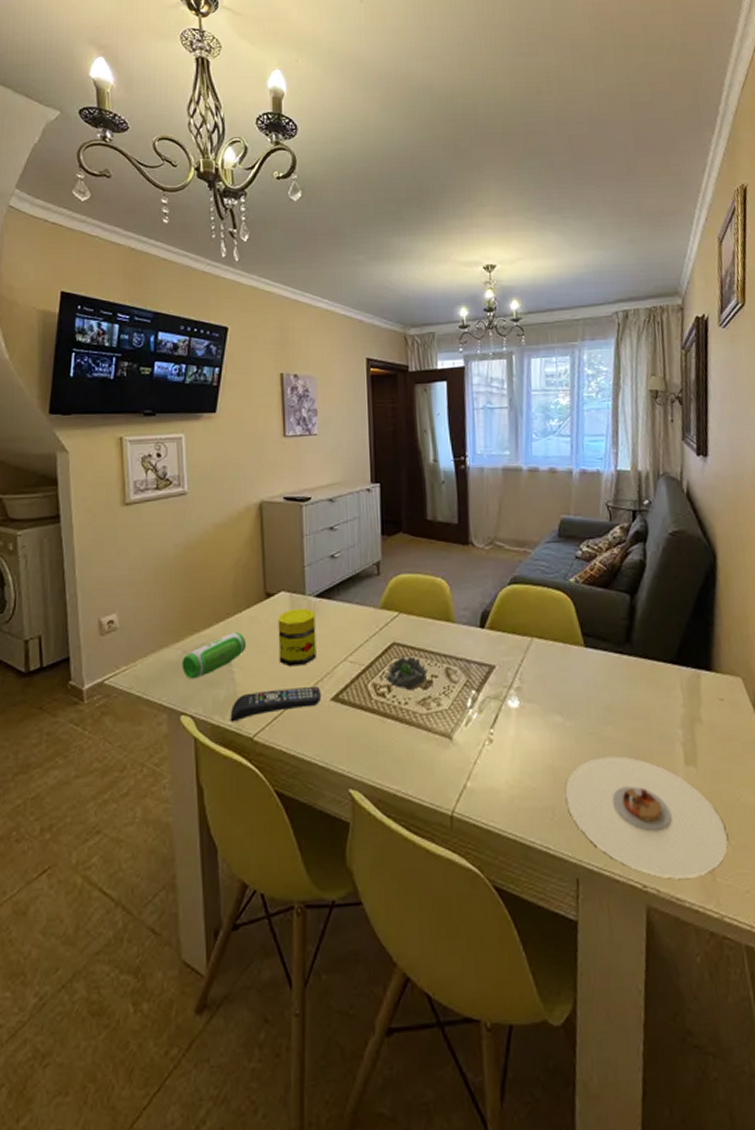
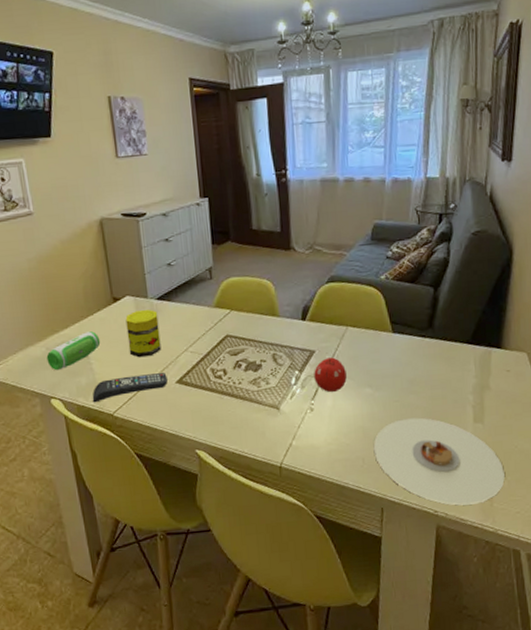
flower: present [385,655,428,691] -> none [221,344,257,374]
fruit: none [493,675,532,720] -> present [314,357,347,393]

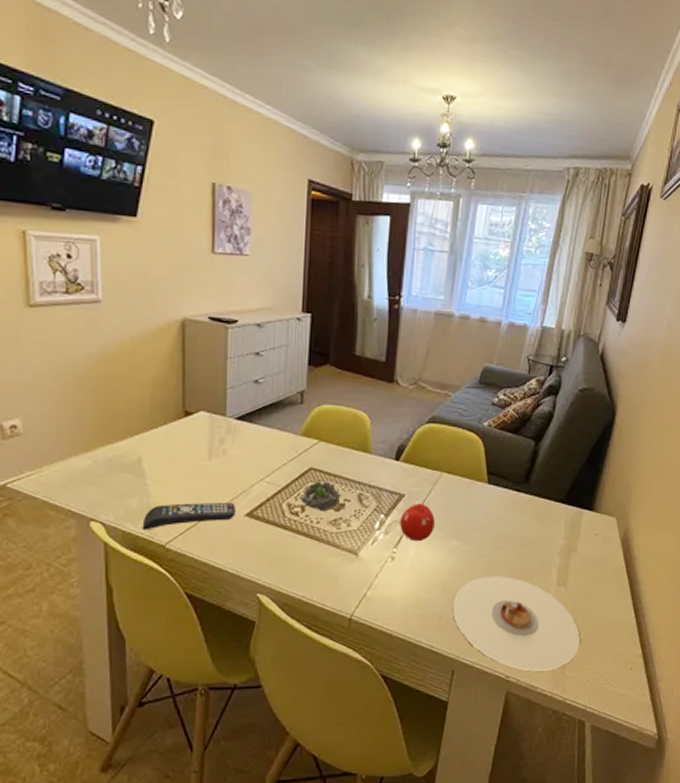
speaker: present [46,331,101,371] -> none [92,447,162,489]
jar: present [125,309,162,358] -> none [195,428,235,483]
flower: none [221,344,257,374] -> present [300,480,341,512]

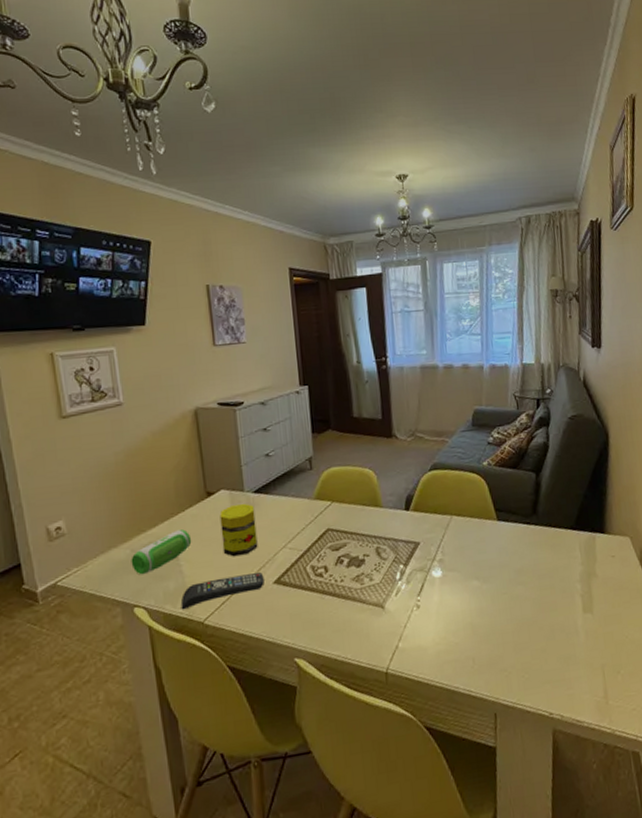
speaker: none [92,447,162,489] -> present [131,529,192,575]
jar: none [195,428,235,483] -> present [219,503,258,557]
flower: present [300,480,341,512] -> none [322,538,360,570]
fruit: present [400,504,435,542] -> none [419,549,453,587]
plate: present [452,576,580,672] -> none [483,610,618,706]

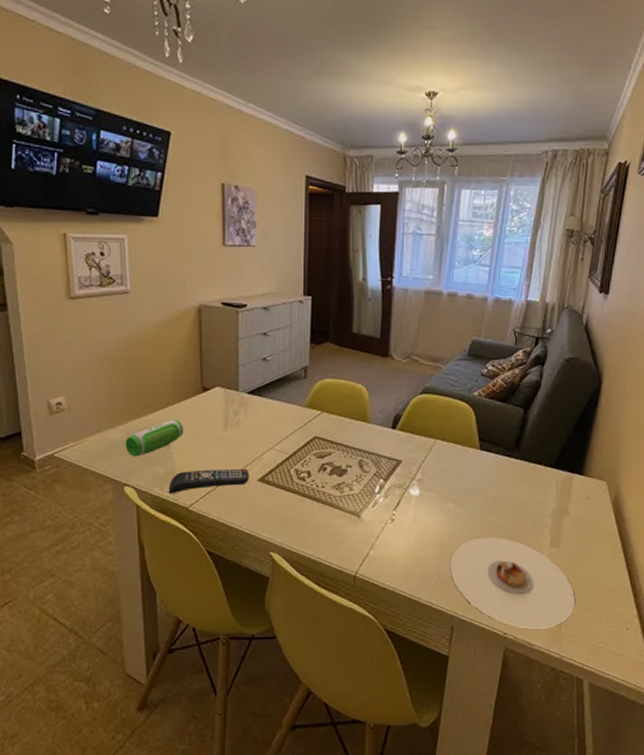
jar: present [219,503,258,557] -> none [213,402,247,451]
plate: none [483,610,618,706] -> present [450,537,575,629]

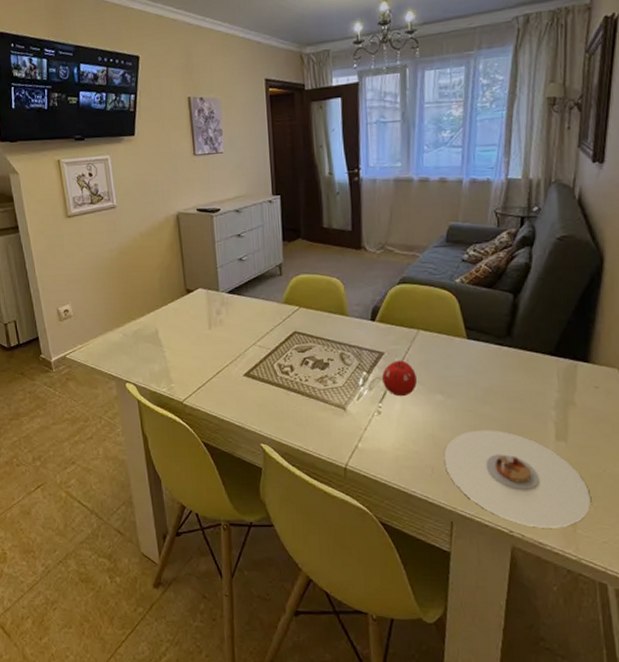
speaker: present [125,420,184,457] -> none [123,321,174,356]
remote control: present [168,469,249,494] -> none [164,365,236,390]
fruit: none [398,469,431,505] -> present [382,360,417,397]

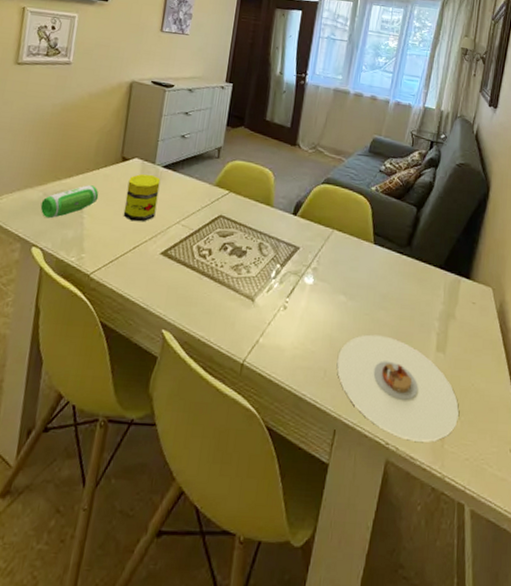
speaker: none [123,321,174,356] -> present [40,185,99,219]
jar: none [197,301,231,349] -> present [123,174,161,222]
fruit: present [382,360,417,397] -> none [293,257,325,294]

